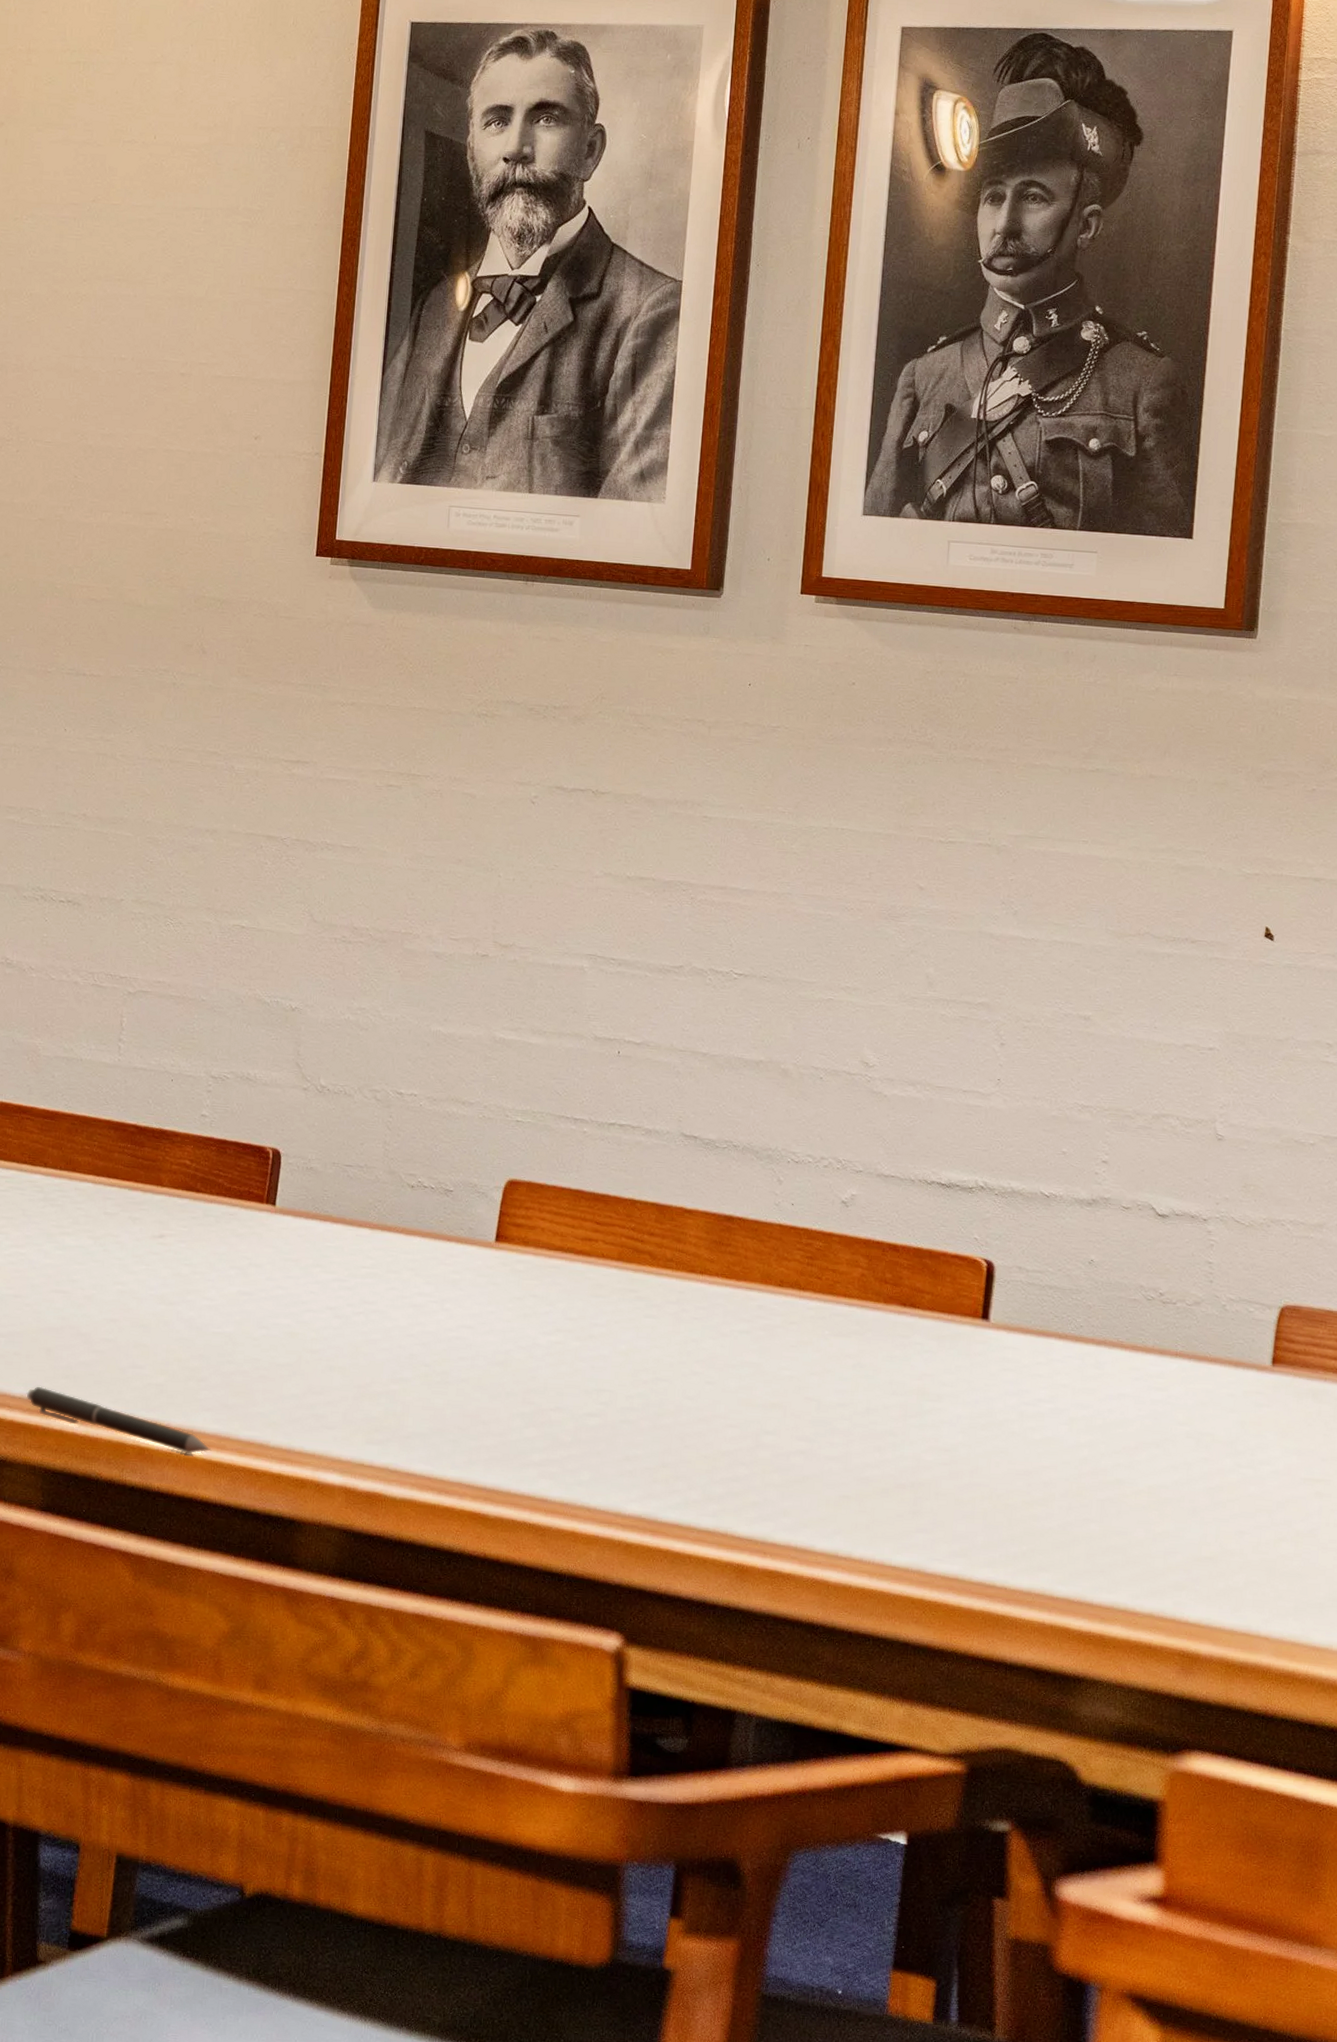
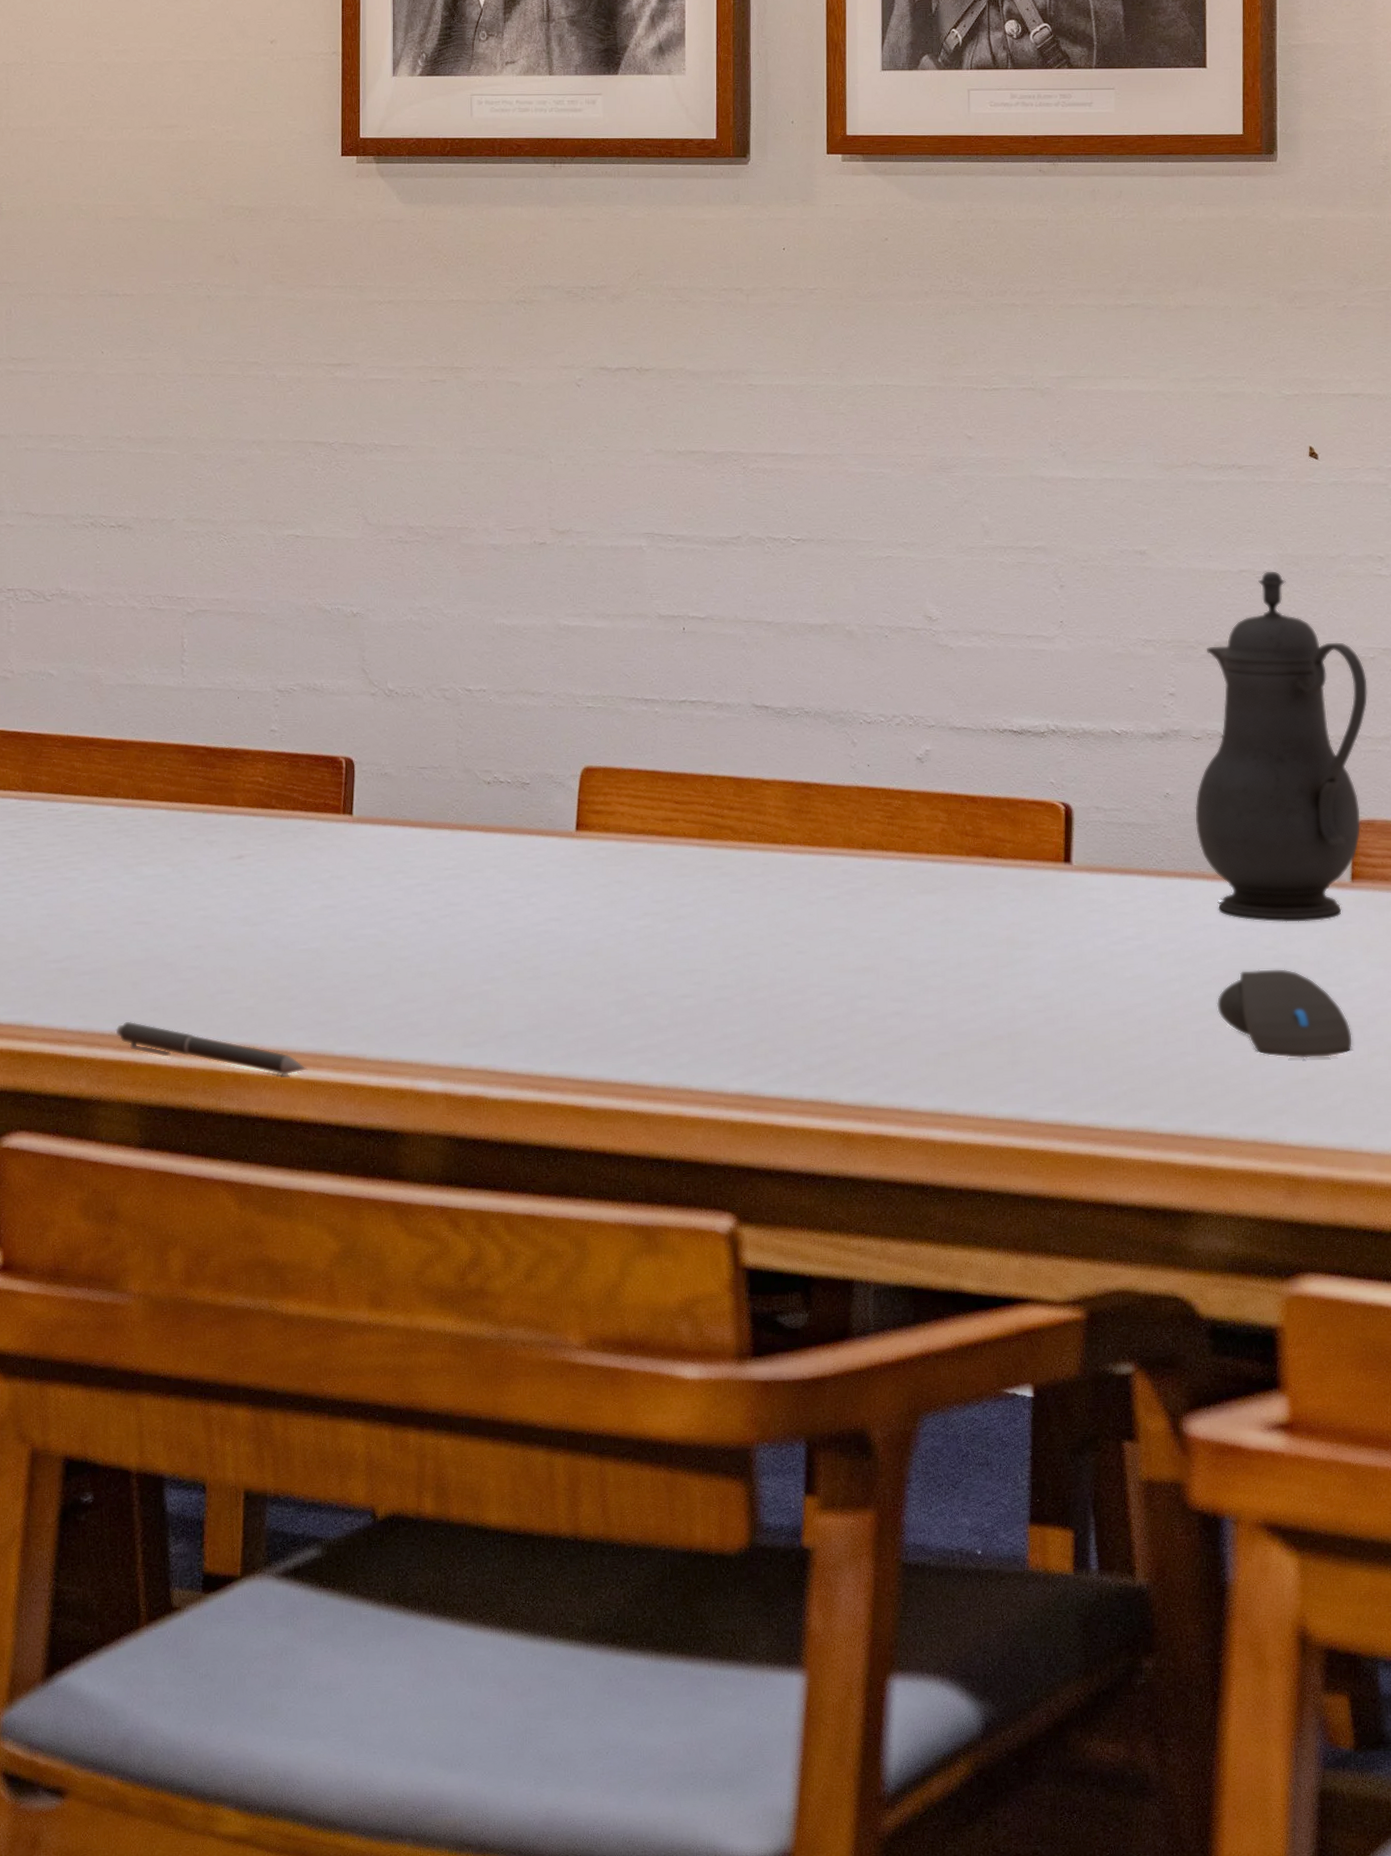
coffeepot: none [1117,1047,1305,1402] -> present [1195,571,1368,923]
computer mouse: none [1124,1443,1261,1539] -> present [1216,968,1353,1059]

